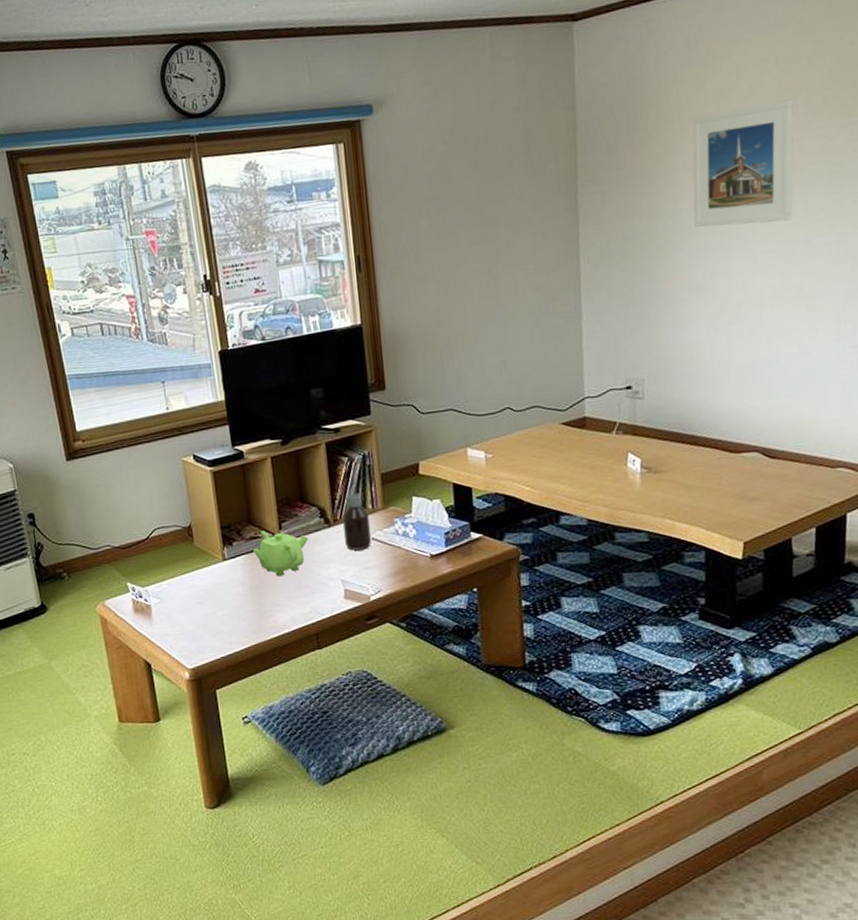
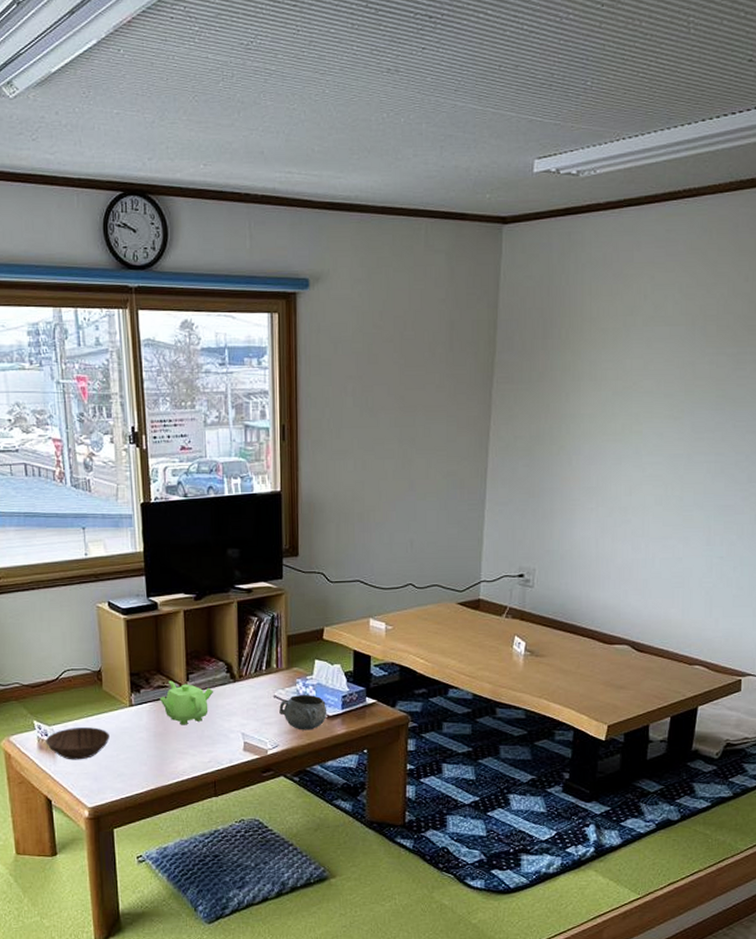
bowl: none [140,585,205,621] -> present [45,727,110,760]
bottle: present [342,493,372,551] -> none [247,652,274,706]
decorative bowl: none [378,533,431,573] -> present [279,694,327,730]
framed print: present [692,99,794,227] -> none [594,325,692,437]

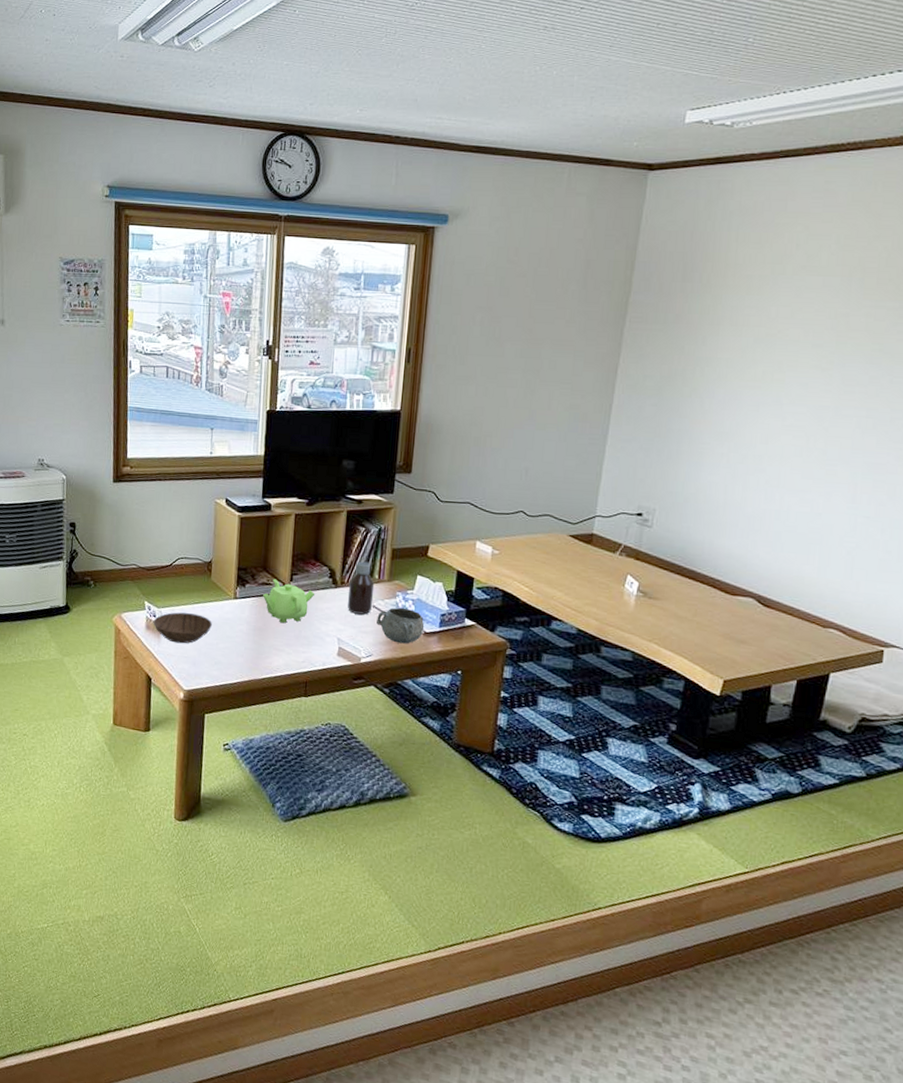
bottle: none [247,652,274,706] -> present [347,561,375,615]

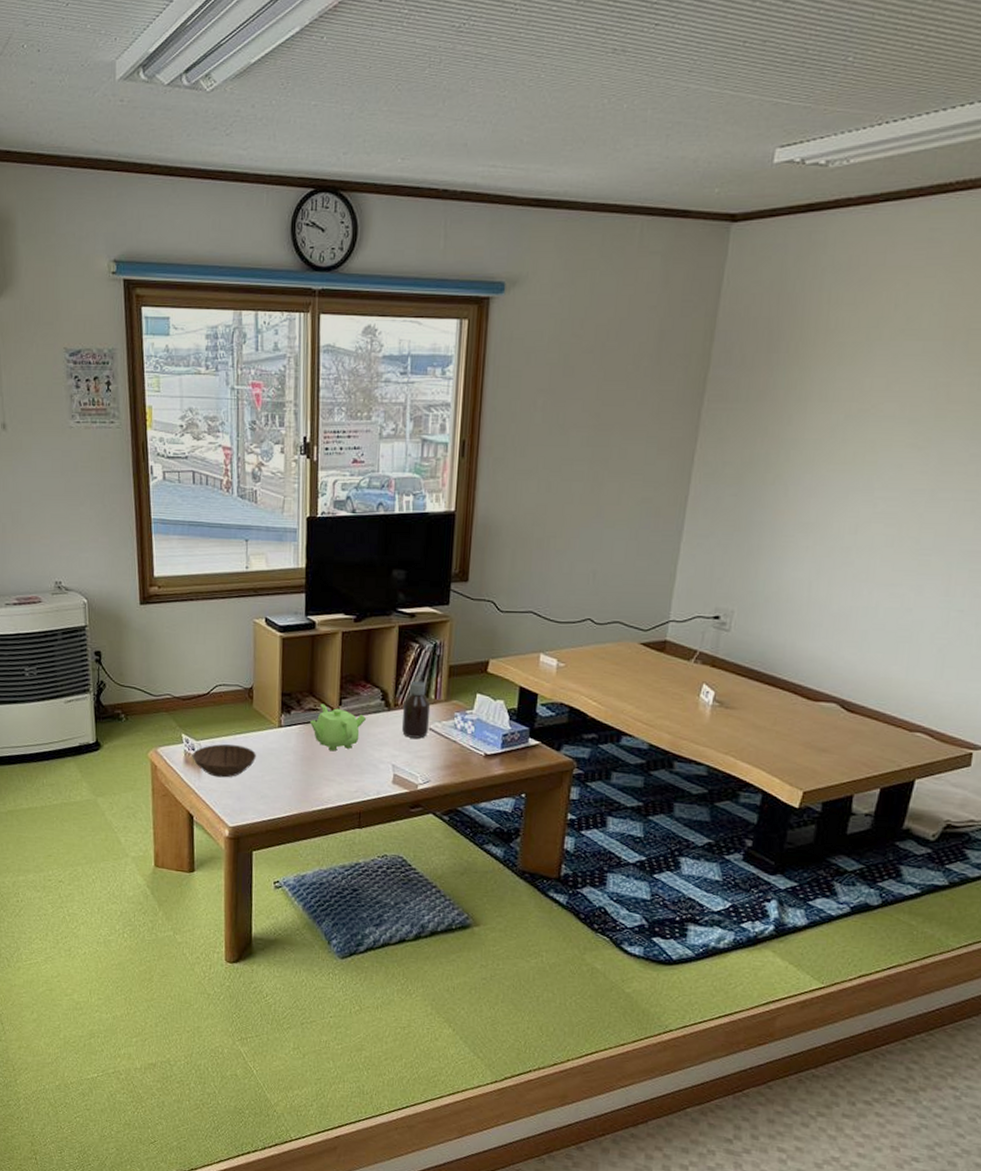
decorative bowl: present [376,607,425,644] -> none [434,729,486,768]

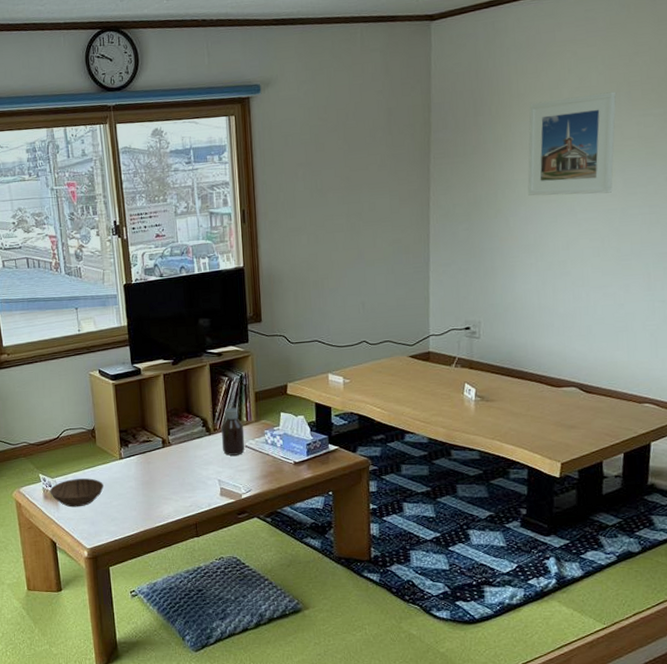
teapot: present [310,703,367,752] -> none [145,435,192,475]
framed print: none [818,339,951,469] -> present [527,91,617,196]

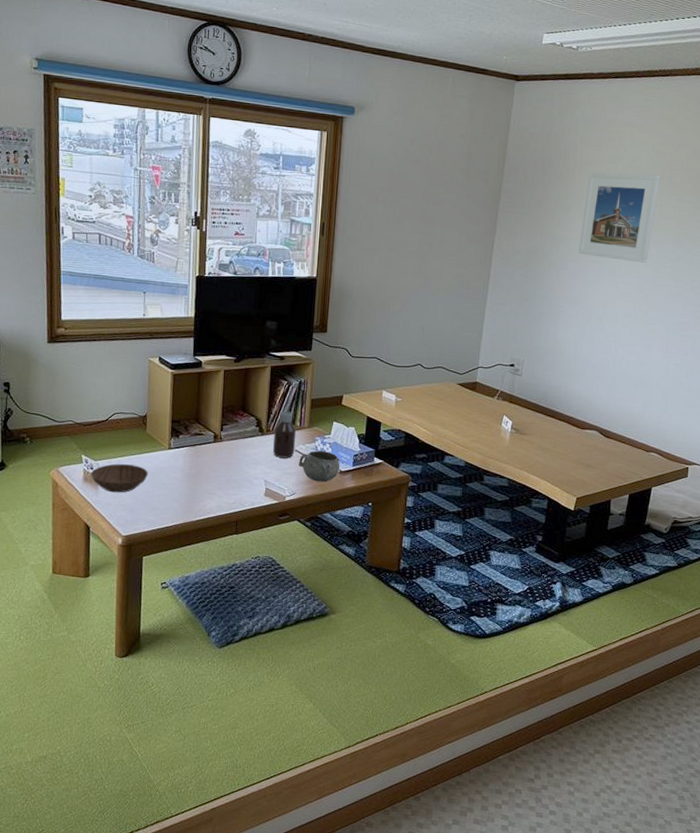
decorative bowl: none [250,443,294,476] -> present [299,450,340,482]

